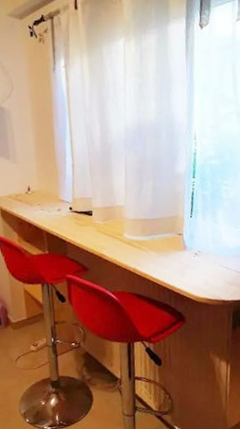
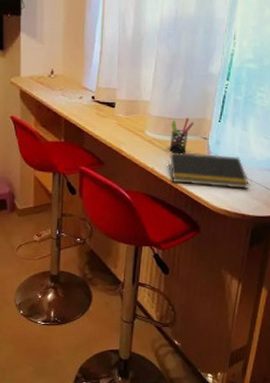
pen holder: none [146,217,168,251] -> present [169,117,194,153]
notepad: none [148,247,226,280] -> present [168,152,250,189]

